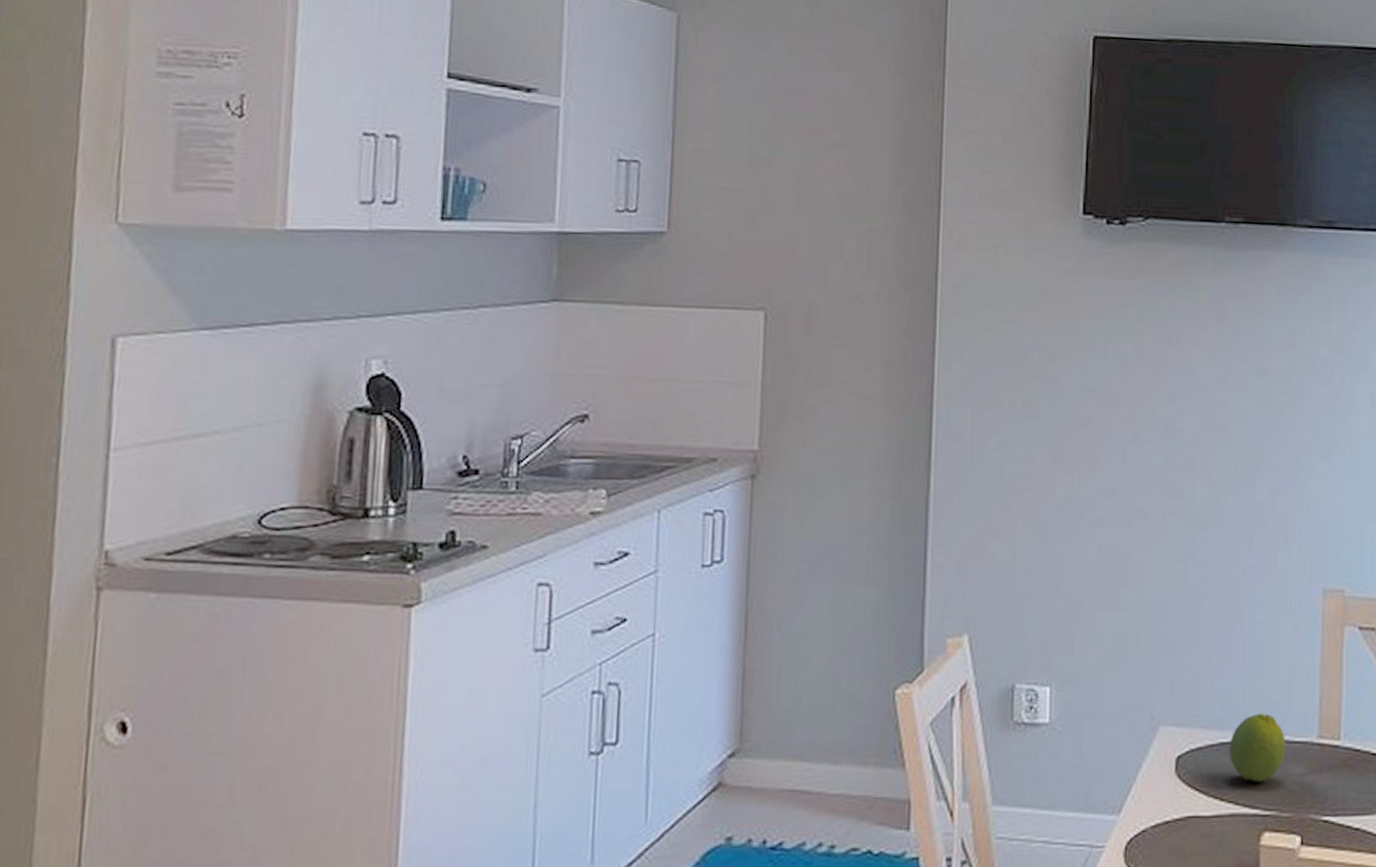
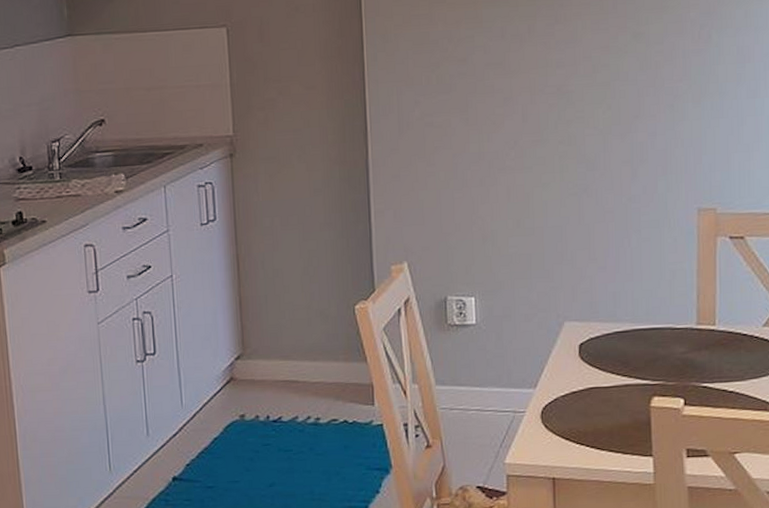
fruit: present [1230,713,1285,782] -> none [623,308,669,360]

